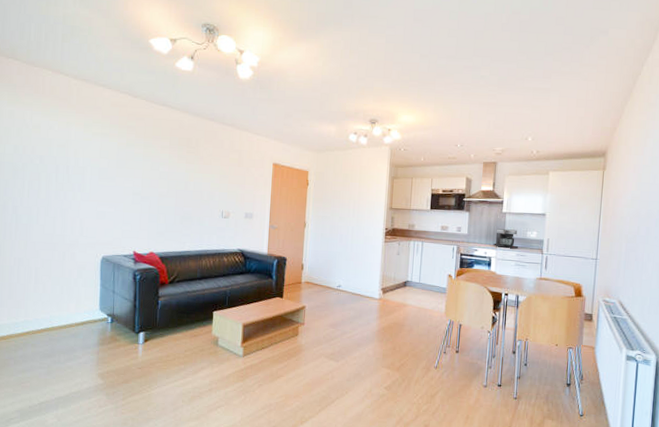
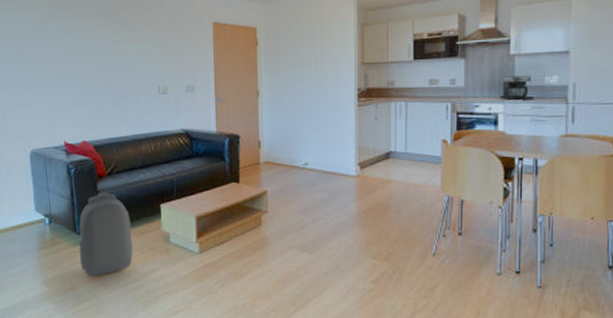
backpack: none [135,299,185,372] -> present [79,193,133,276]

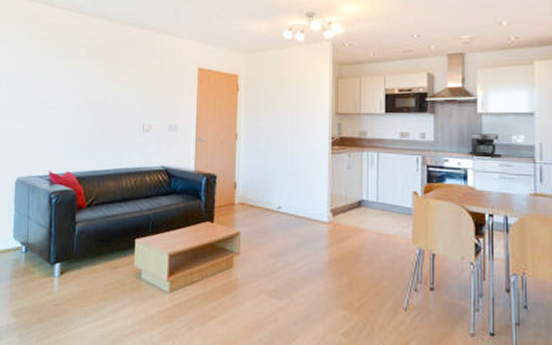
backpack: present [79,193,133,276] -> none [50,224,105,309]

